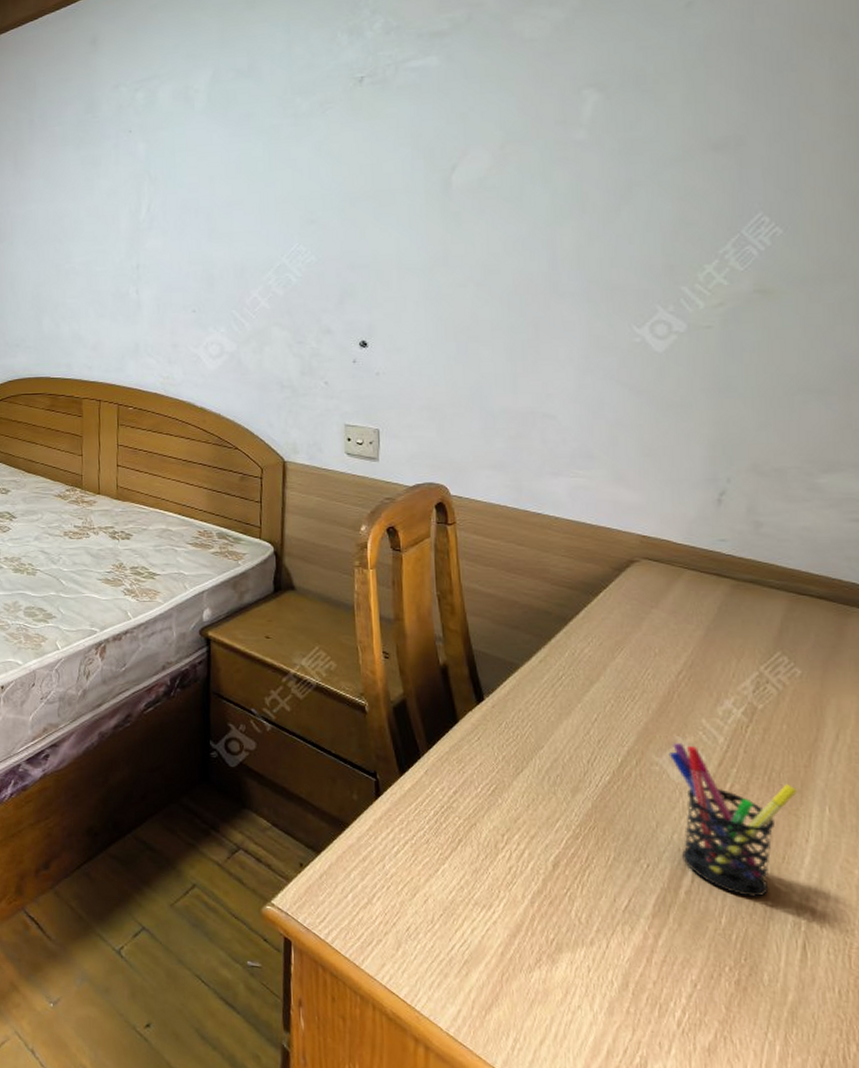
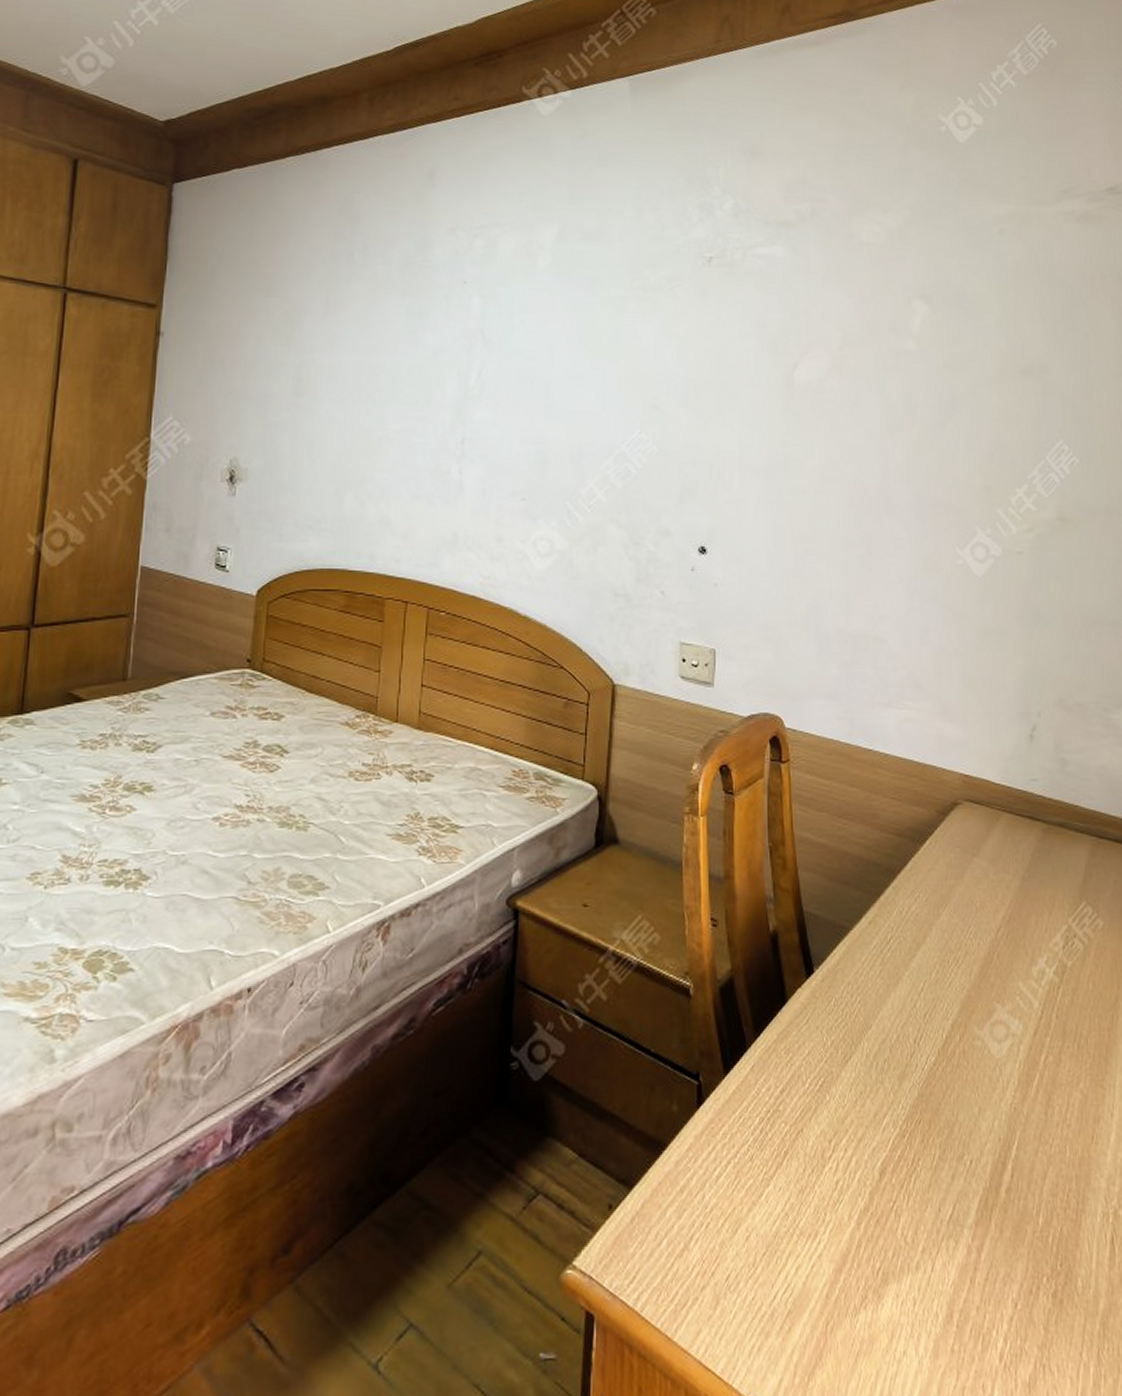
pen holder: present [668,743,798,897] -> none [989,1011,1103,1188]

